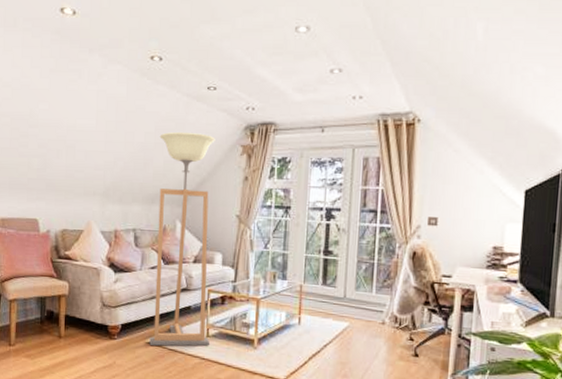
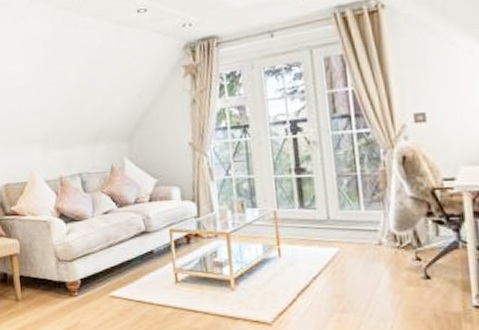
floor lamp: present [149,131,215,346] -> none [93,60,180,300]

